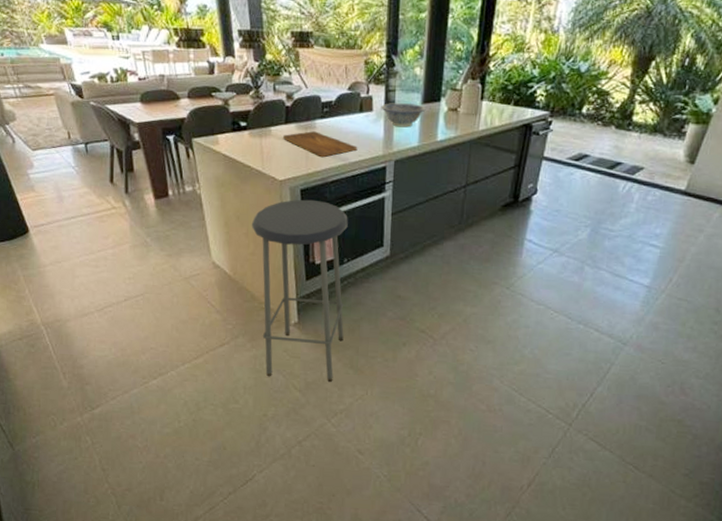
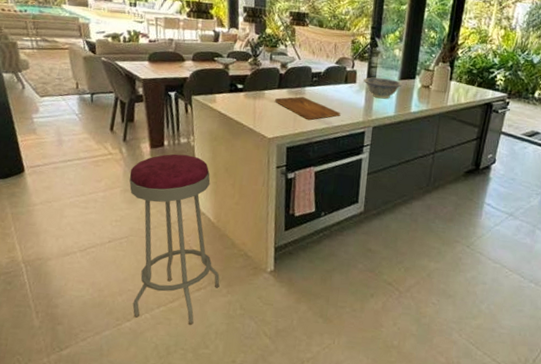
bar stool: none [136,204,243,381] -> present [129,153,220,325]
bar stool: present [251,199,348,382] -> none [238,156,328,330]

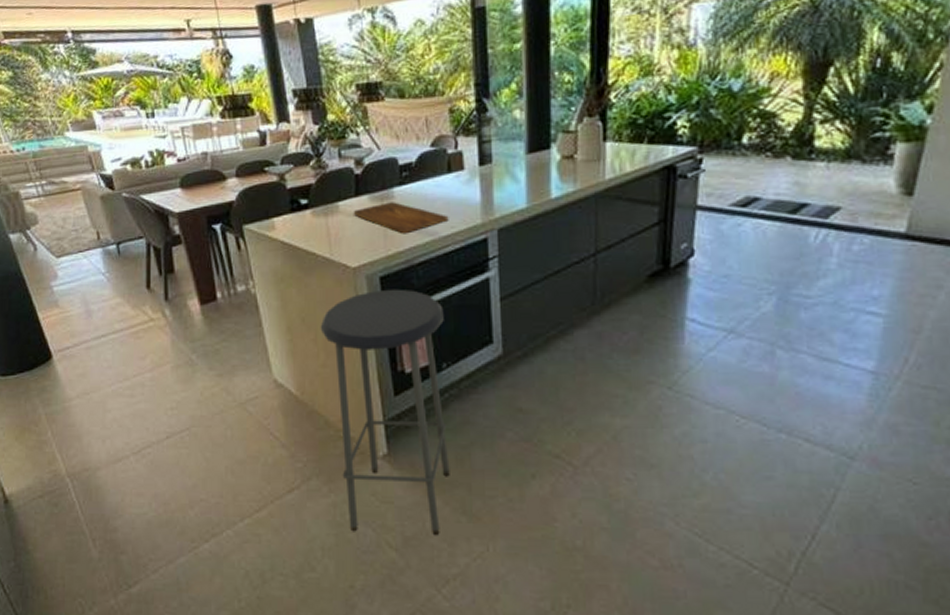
bar stool: present [129,153,220,325] -> none [179,307,317,540]
bar stool: none [238,156,328,330] -> present [320,289,450,535]
decorative bowl: present [363,77,403,99] -> none [474,155,533,187]

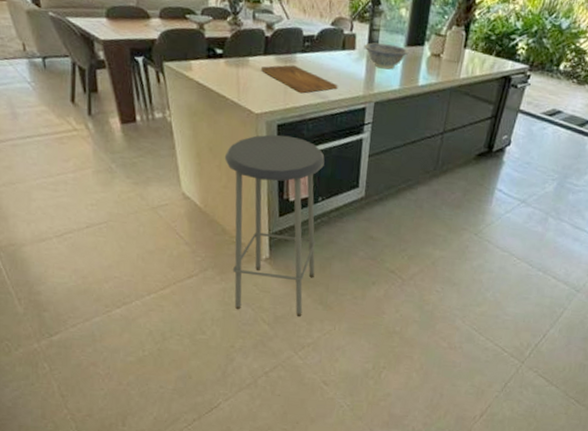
decorative bowl: none [474,155,533,187] -> present [364,42,409,70]

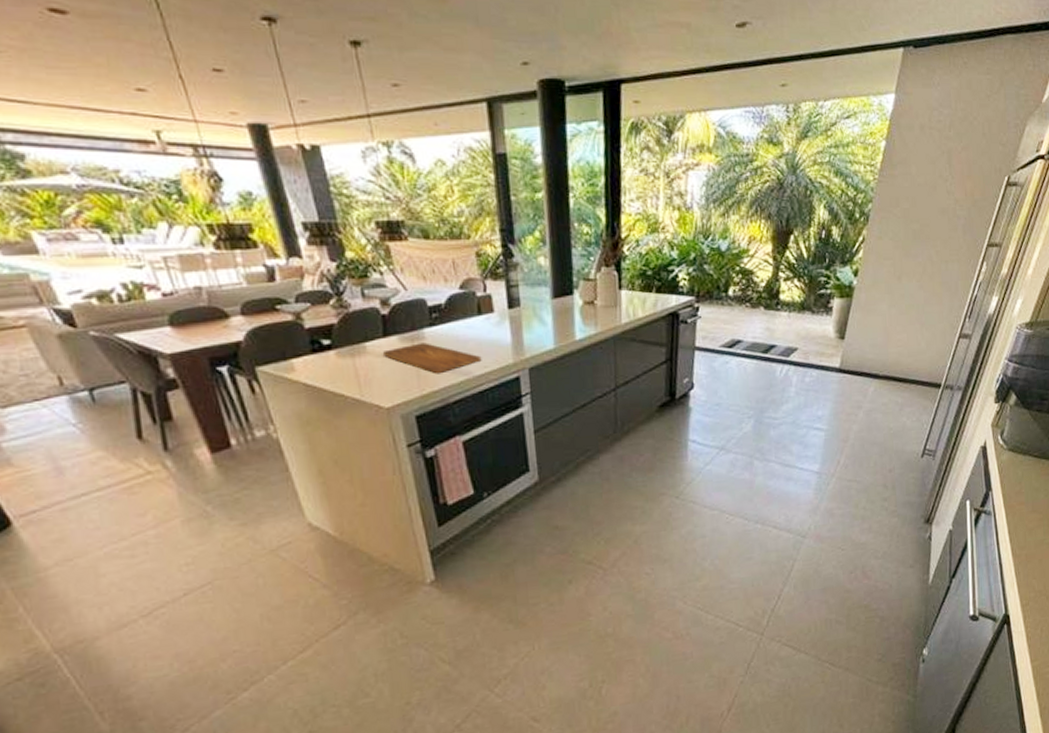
bar stool: present [224,134,325,316] -> none [355,426,496,654]
decorative bowl: present [364,42,409,70] -> none [503,299,558,329]

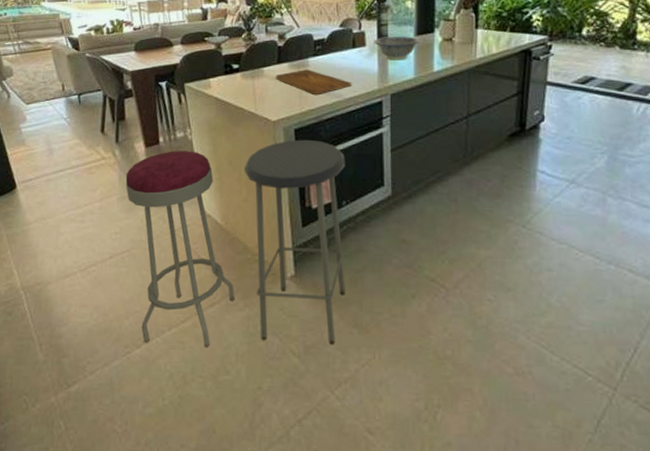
bar stool: none [188,452,365,684] -> present [125,151,235,347]
bar stool: none [355,426,496,654] -> present [243,139,345,344]
decorative bowl: none [503,299,558,329] -> present [374,36,420,60]

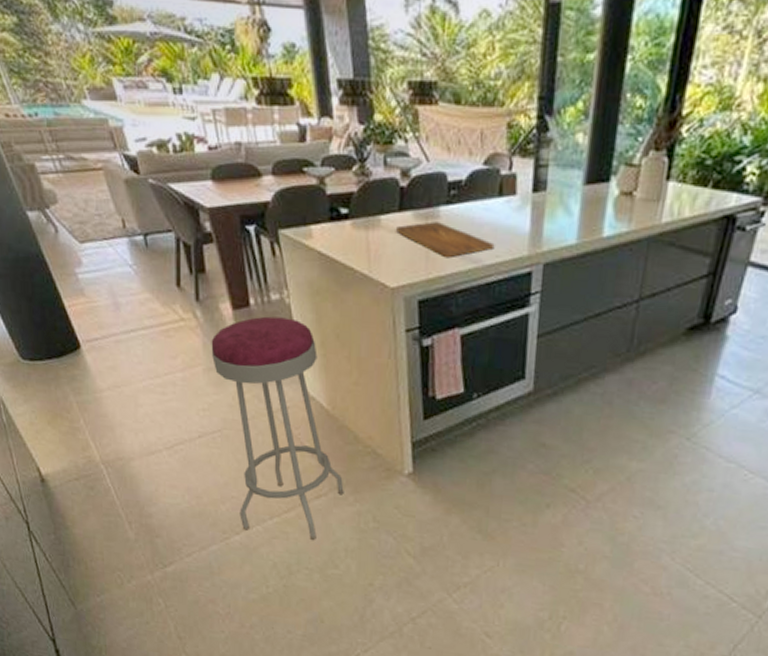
bar stool: present [243,139,345,344] -> none [354,314,480,548]
decorative bowl: present [374,36,420,60] -> none [527,183,589,218]

